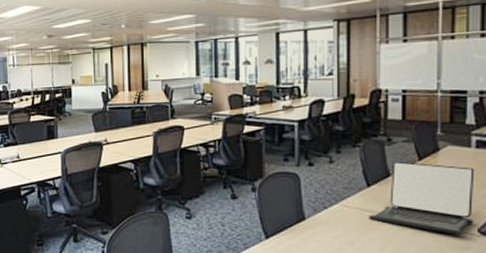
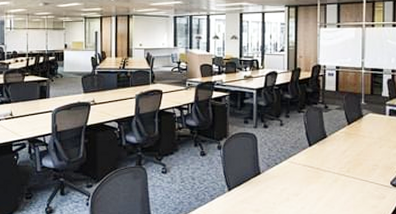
laptop: present [369,161,475,235] -> none [310,125,388,187]

